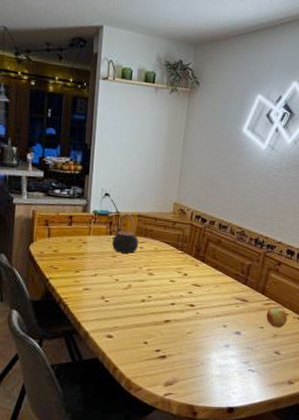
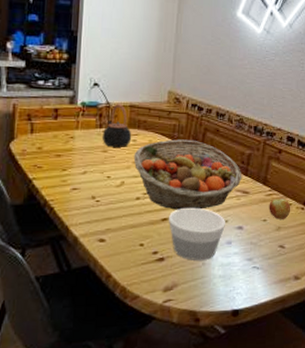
fruit basket: none [140,248,242,314] -> present [133,139,242,210]
bowl: none [171,311,224,360] -> present [169,207,225,260]

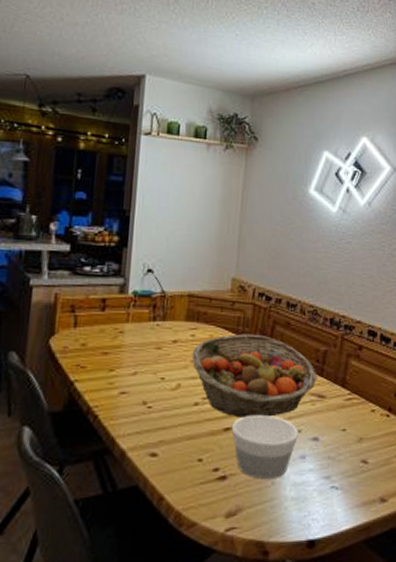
teapot: present [102,104,132,147] -> none [155,293,190,343]
apple: present [269,198,291,219] -> none [348,403,374,429]

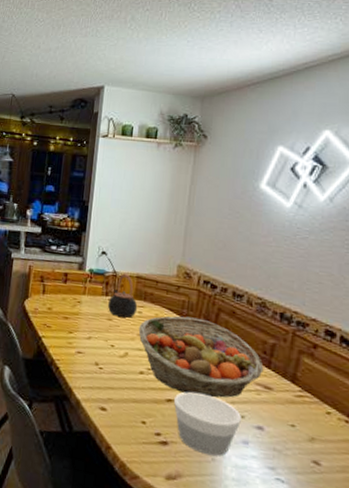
teapot: none [155,293,190,343] -> present [107,273,138,318]

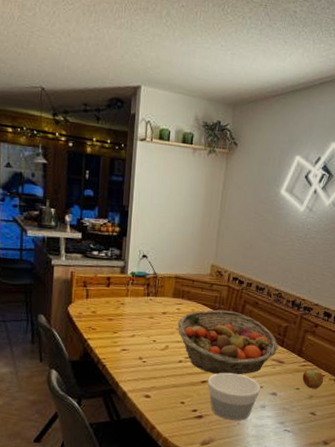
teapot: present [107,273,138,318] -> none [149,275,177,315]
apple: none [298,401,330,430] -> present [302,369,324,389]

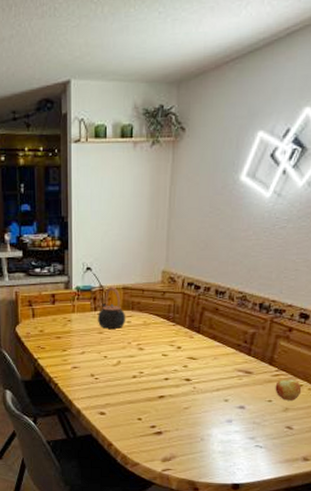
teapot: none [149,275,177,315] -> present [97,287,126,329]
fruit basket: present [177,310,278,375] -> none [129,319,245,389]
bowl: present [208,372,260,420] -> none [166,386,225,436]

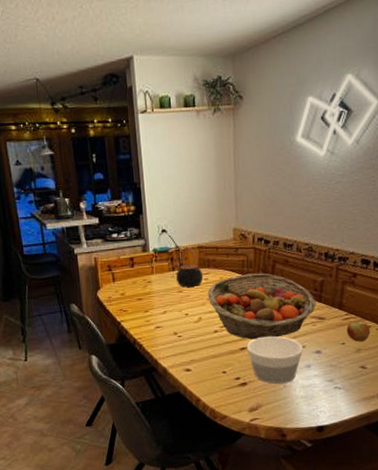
fruit basket: none [129,319,245,389] -> present [207,273,316,340]
bowl: none [166,386,225,436] -> present [247,336,303,384]

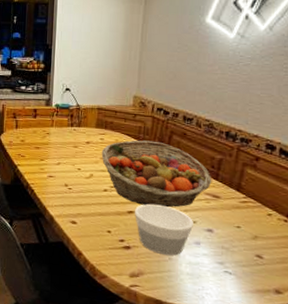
teapot: present [175,246,204,287] -> none [73,106,100,144]
apple: present [346,321,371,342] -> none [243,206,271,229]

